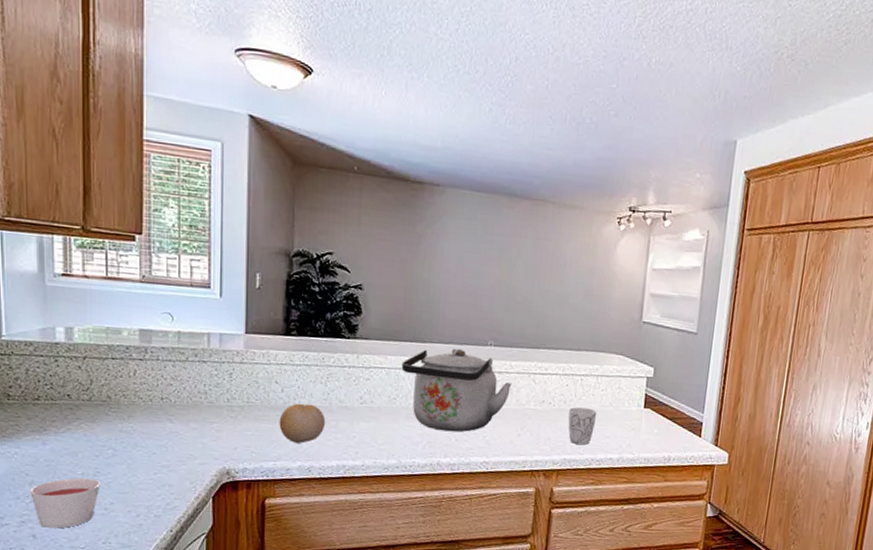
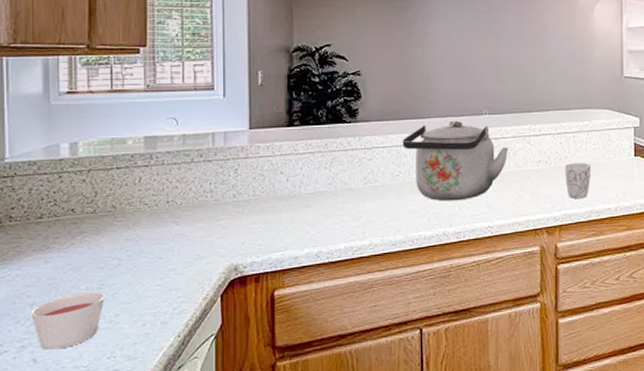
fruit: present [279,403,326,443] -> none [285,190,332,230]

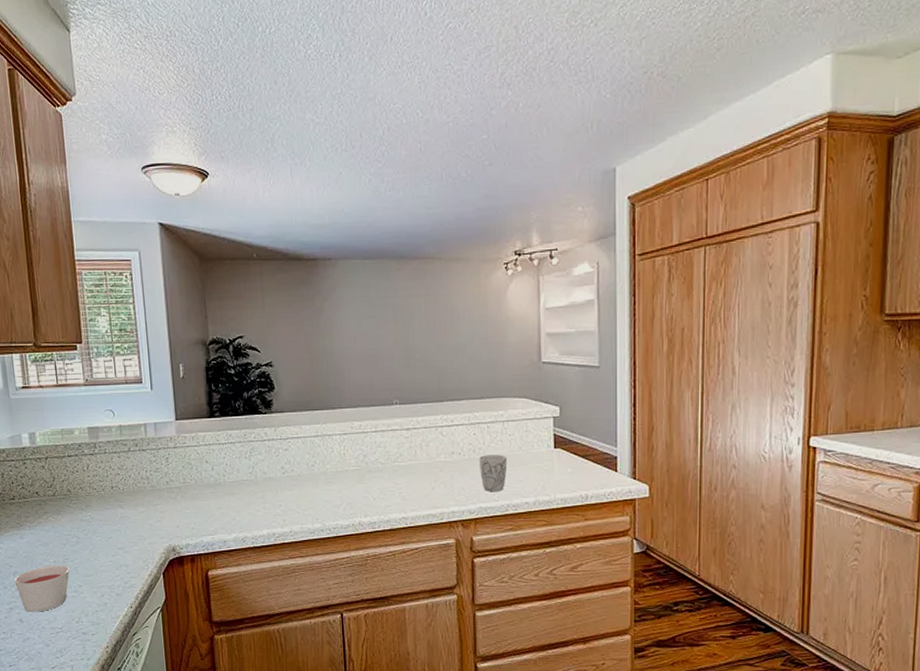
kettle: present [402,120,509,201] -> none [315,410,421,492]

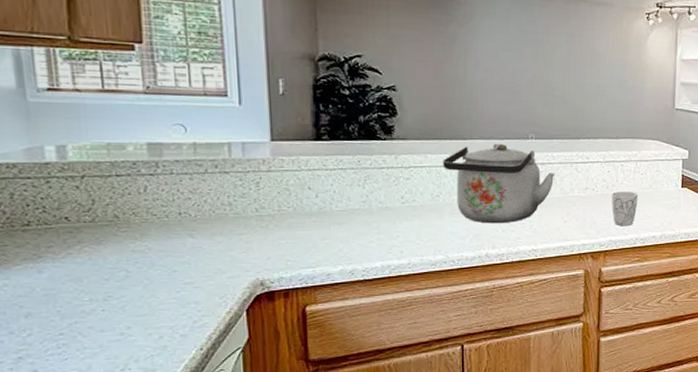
candle: present [14,565,70,612] -> none [26,304,113,361]
kettle: none [315,410,421,492] -> present [442,143,555,224]

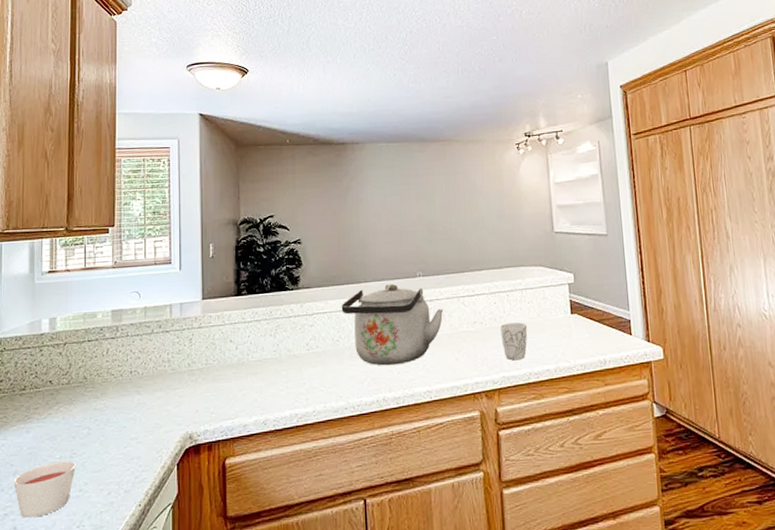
candle: none [26,304,113,361] -> present [14,461,76,518]

